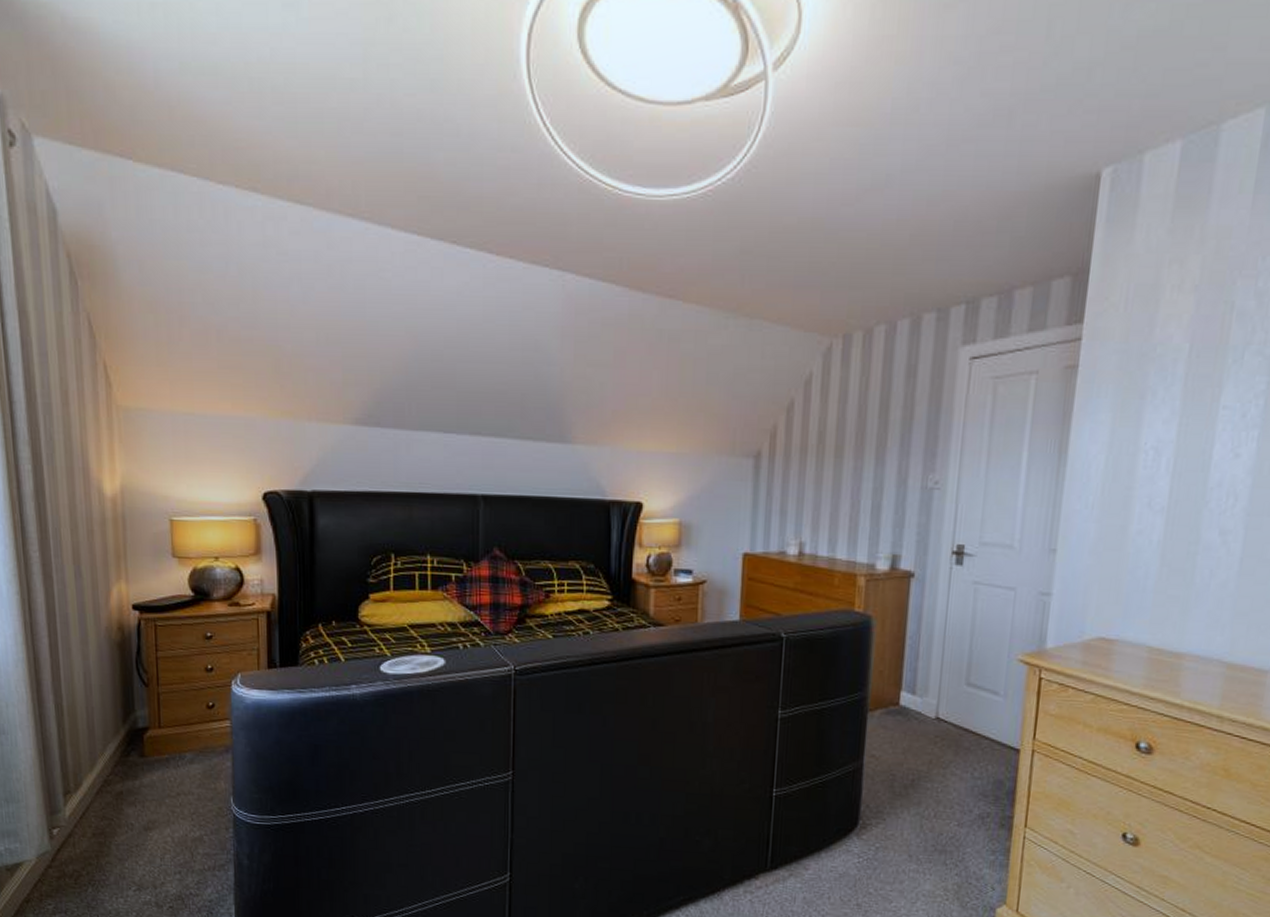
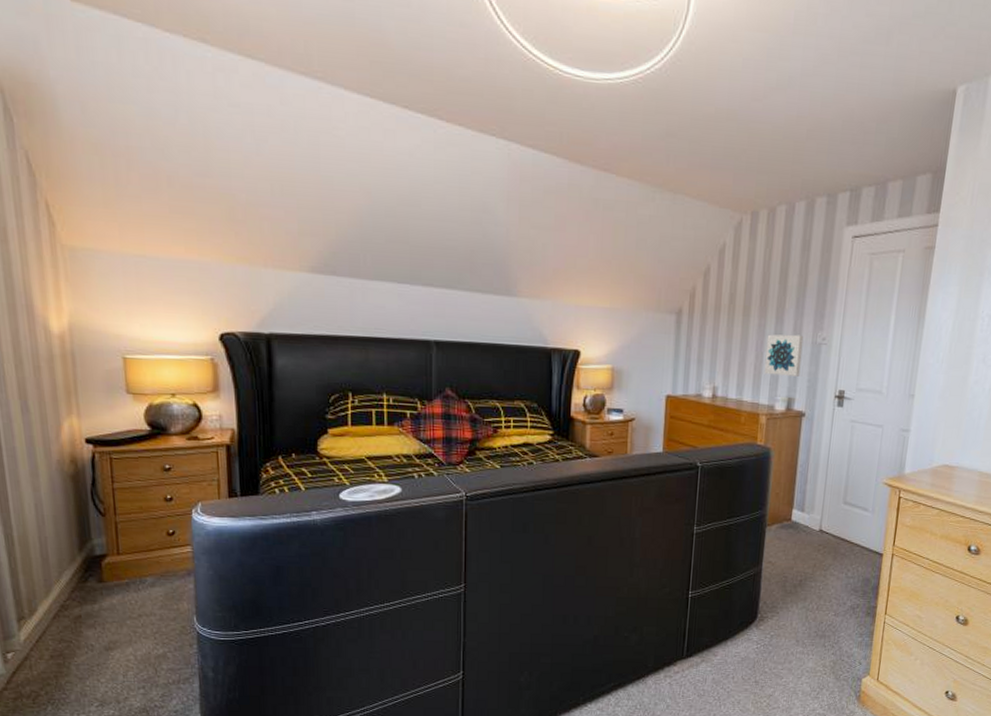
wall art: none [861,478,911,529] -> present [764,334,804,377]

